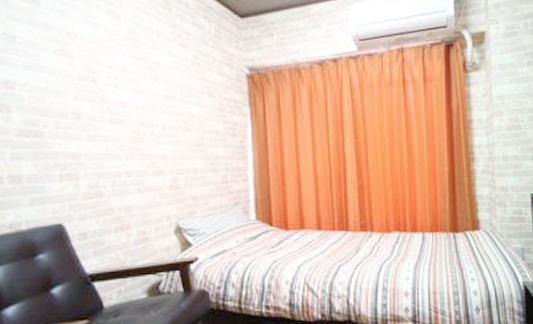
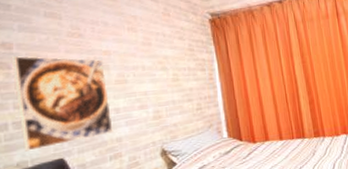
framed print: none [12,98,122,211] -> present [11,56,113,152]

